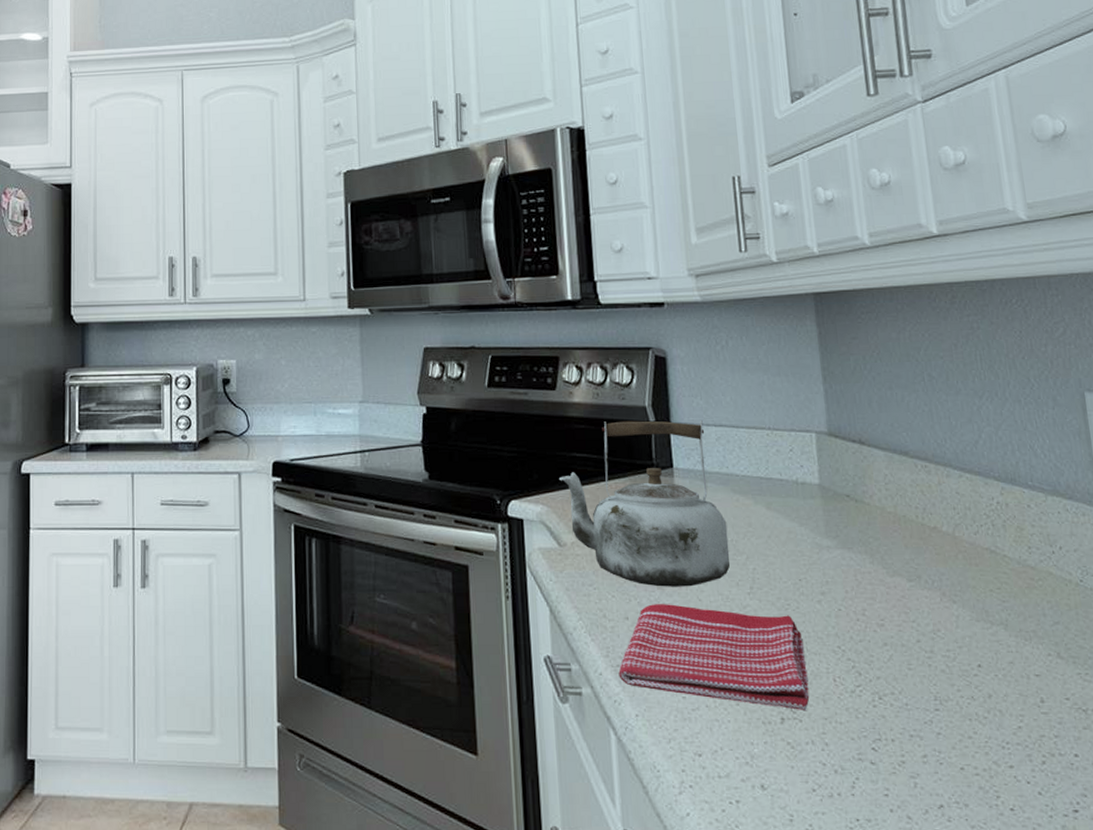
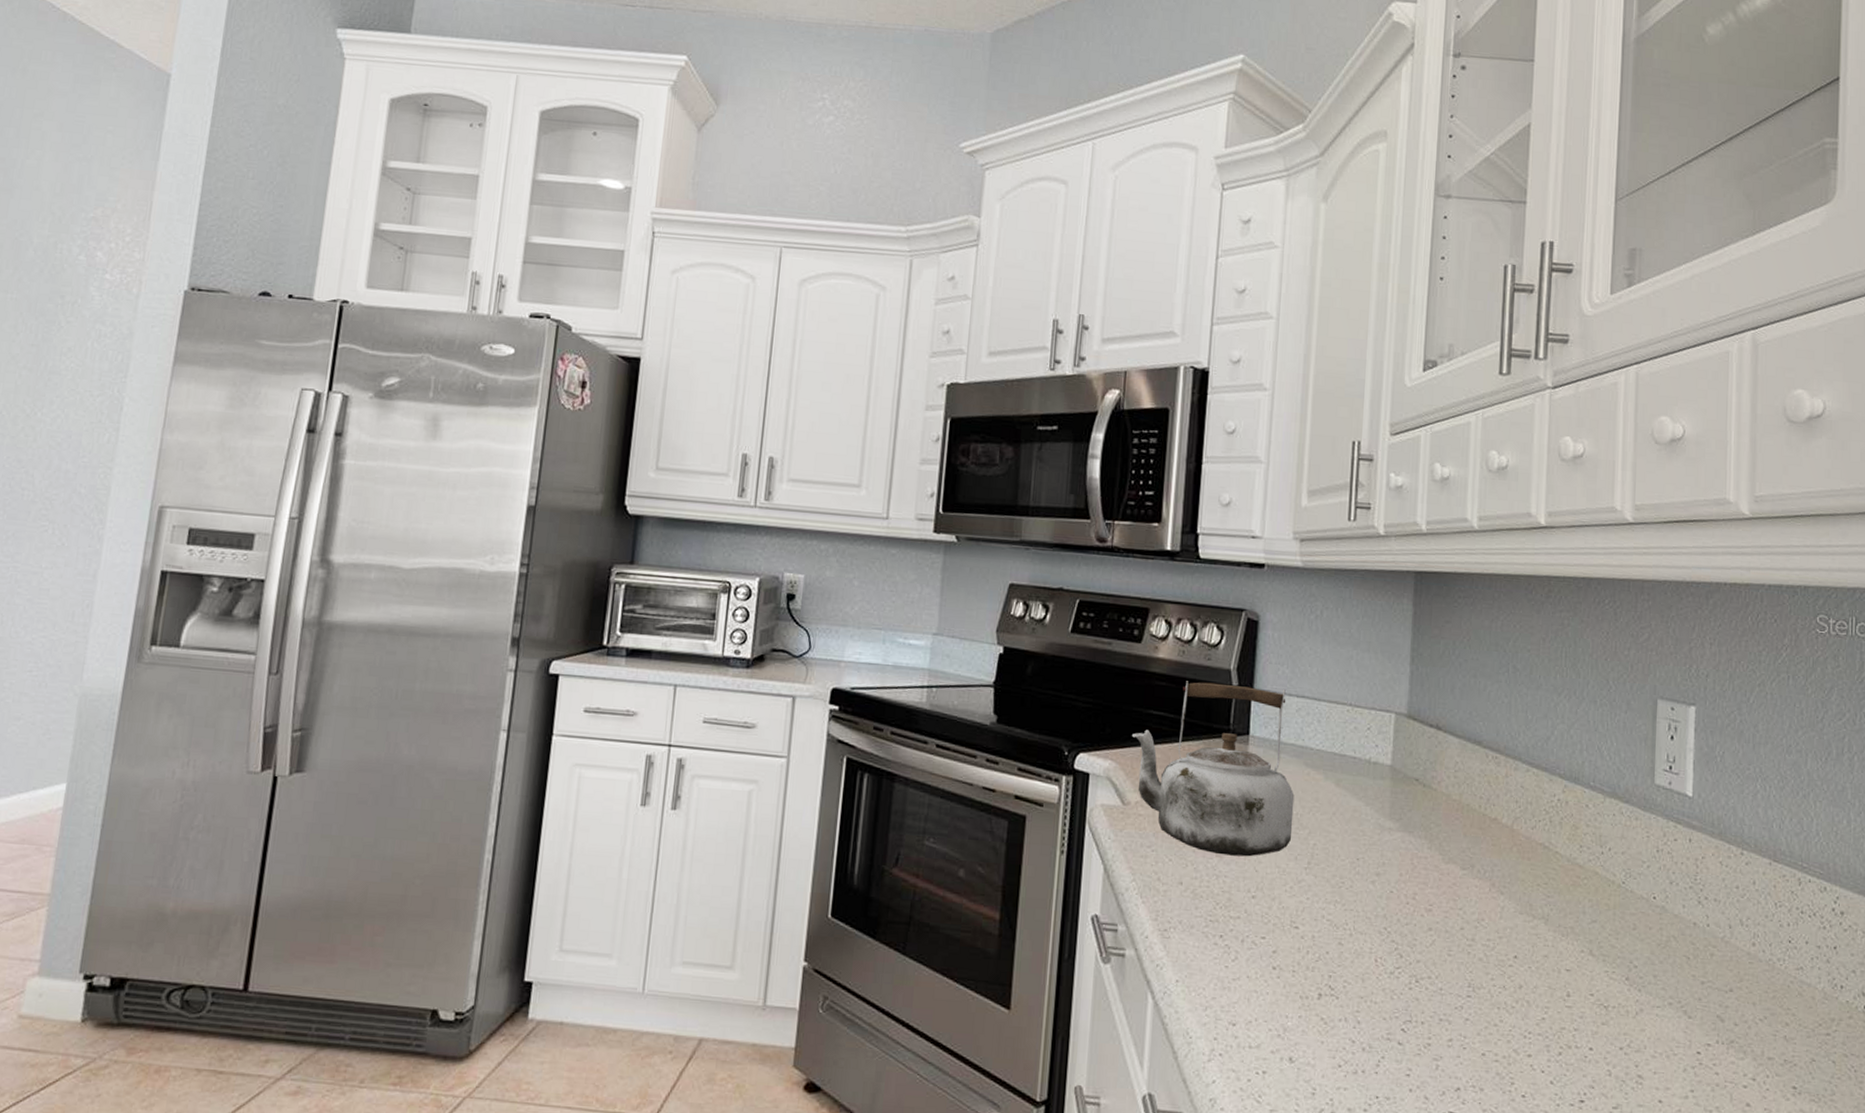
dish towel: present [618,604,810,710] -> none [1164,871,1351,988]

